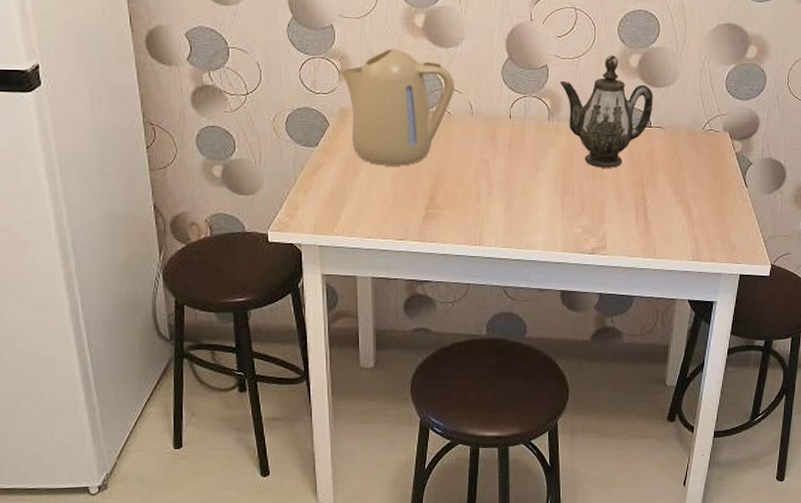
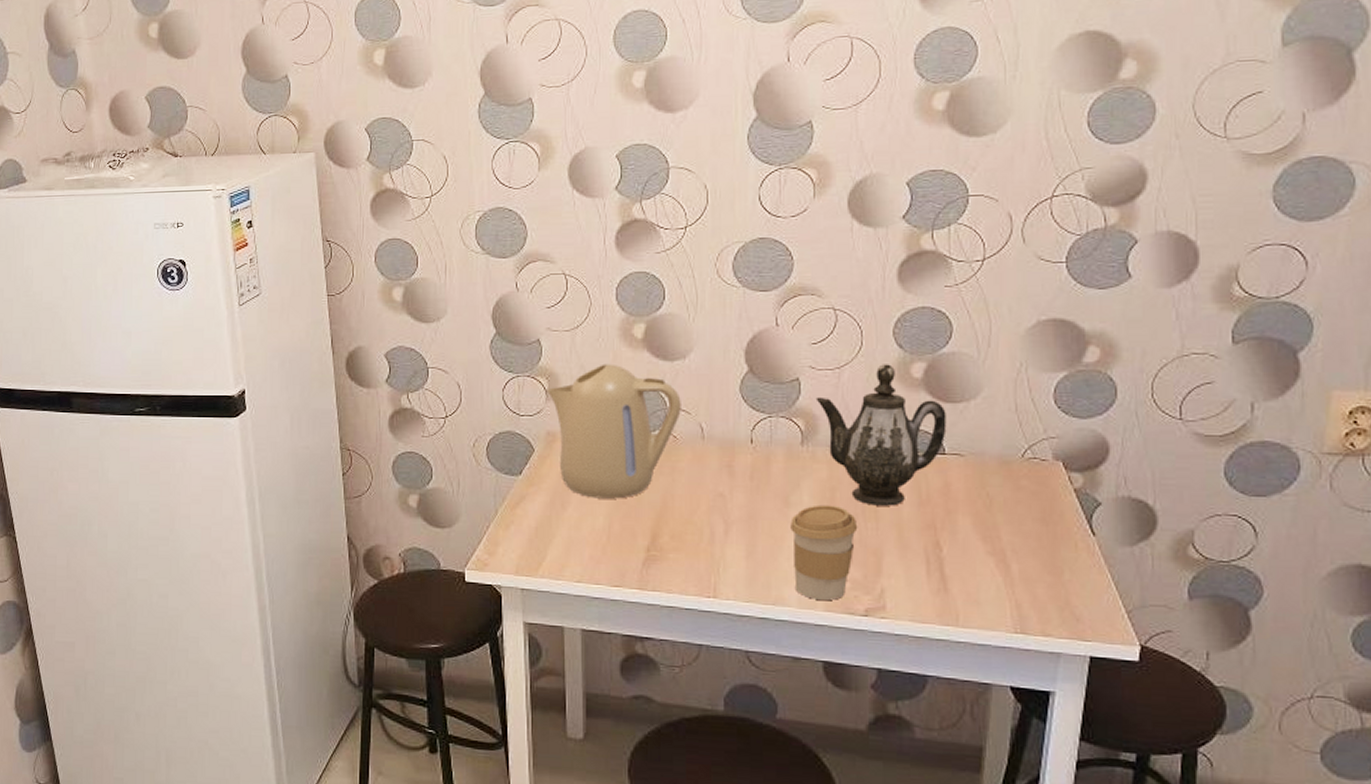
coffee cup: none [539,168,588,244] -> present [790,504,858,601]

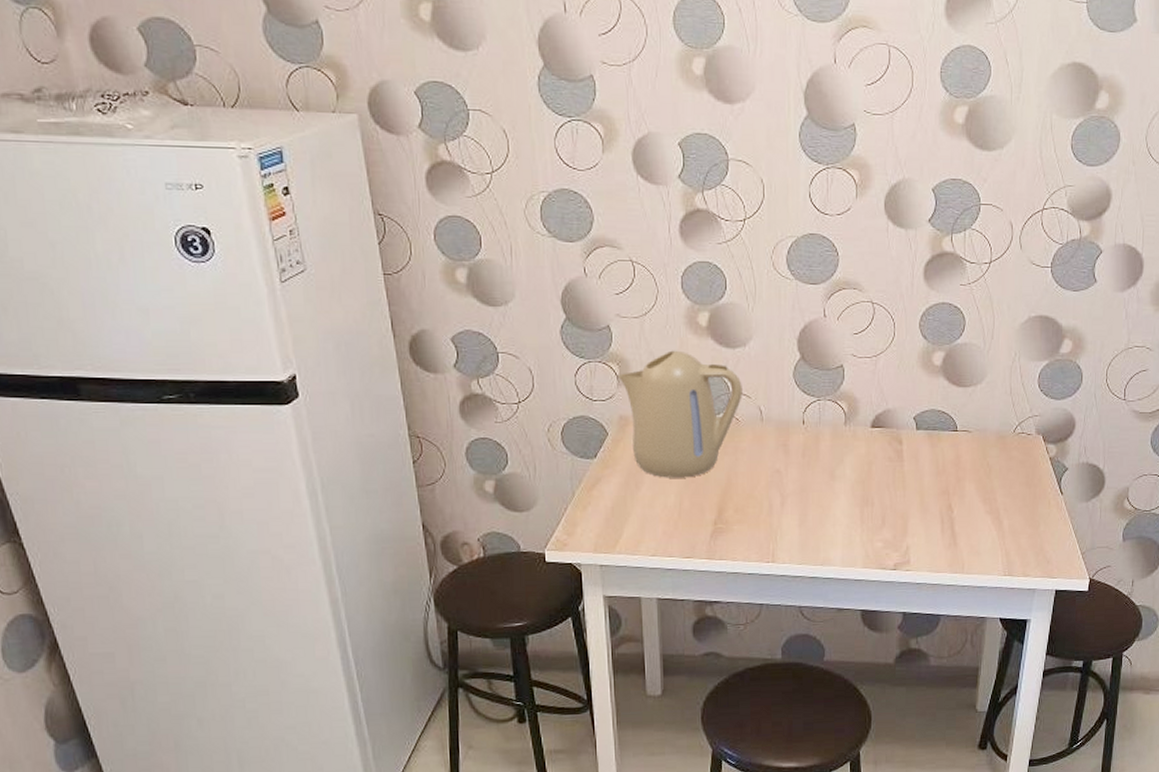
coffee cup: present [790,504,858,601] -> none [836,477,890,560]
teapot: present [815,364,947,506] -> none [856,353,959,476]

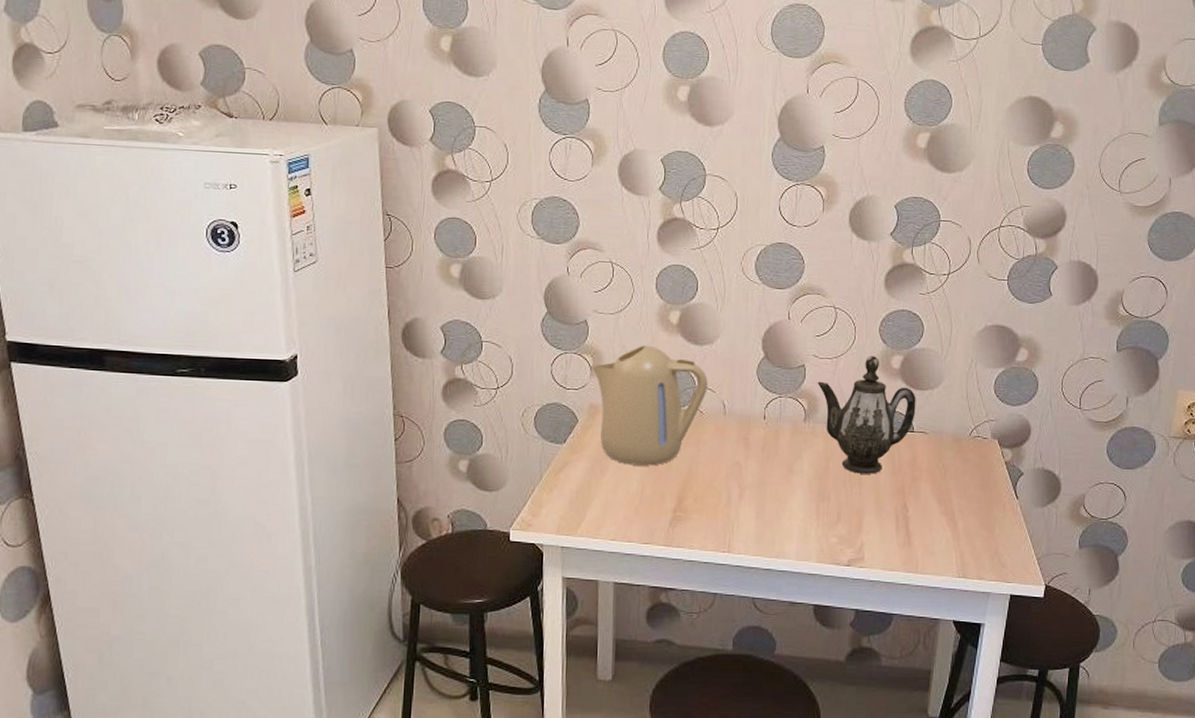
teapot: none [856,353,959,476] -> present [817,356,916,474]

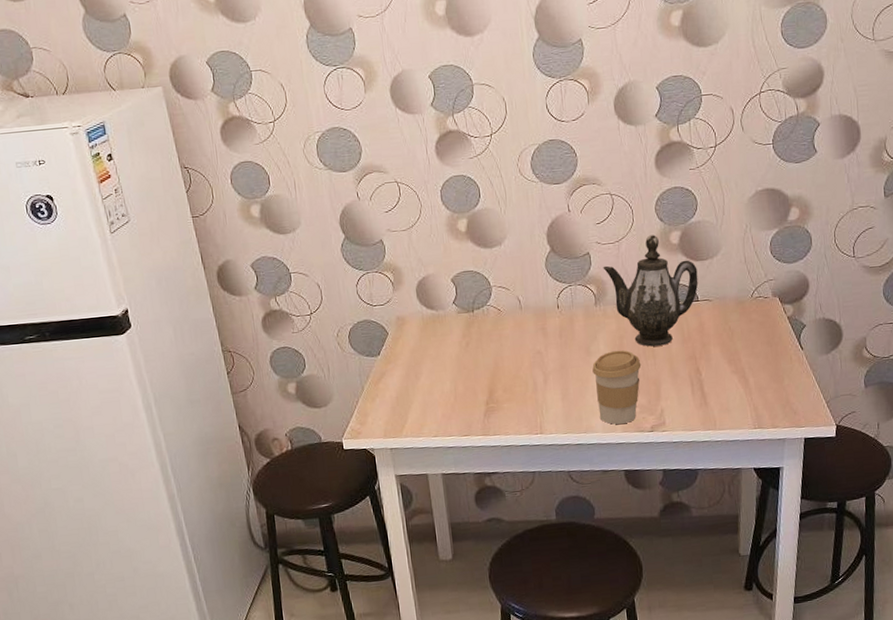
kettle: present [591,345,708,466] -> none [393,255,502,368]
coffee cup: none [793,472,846,554] -> present [592,350,642,425]

